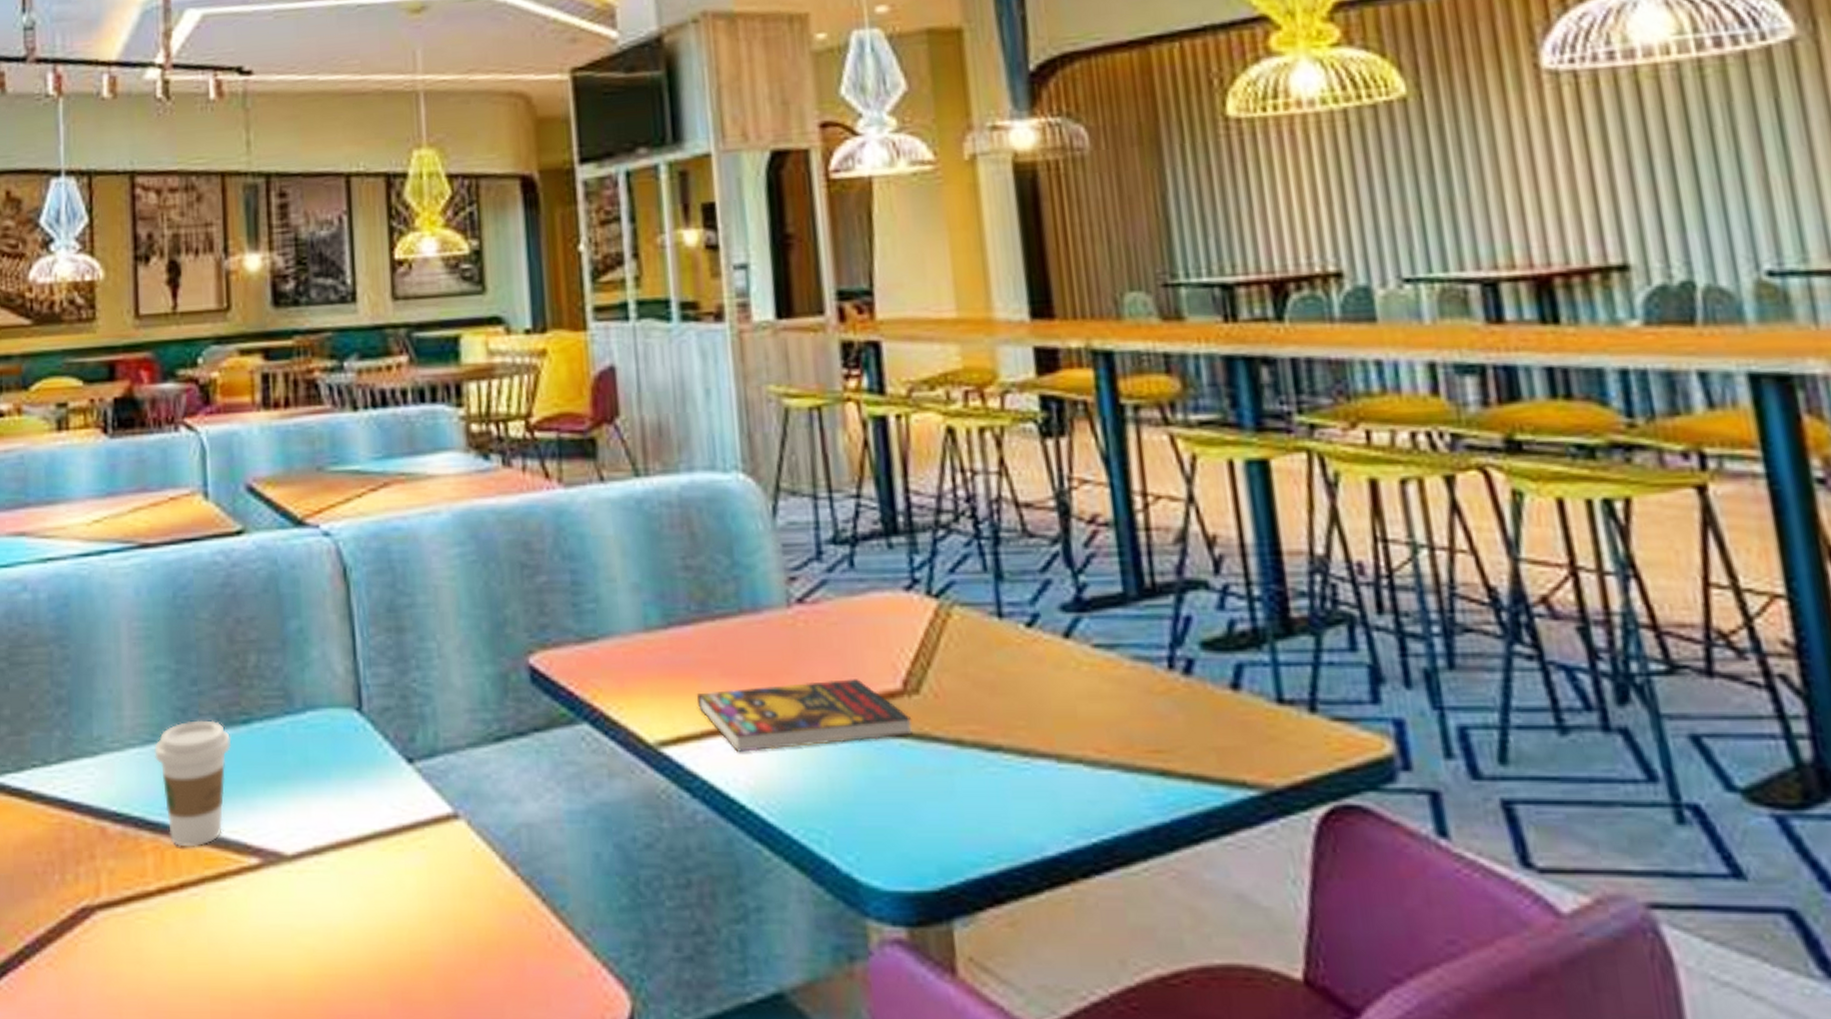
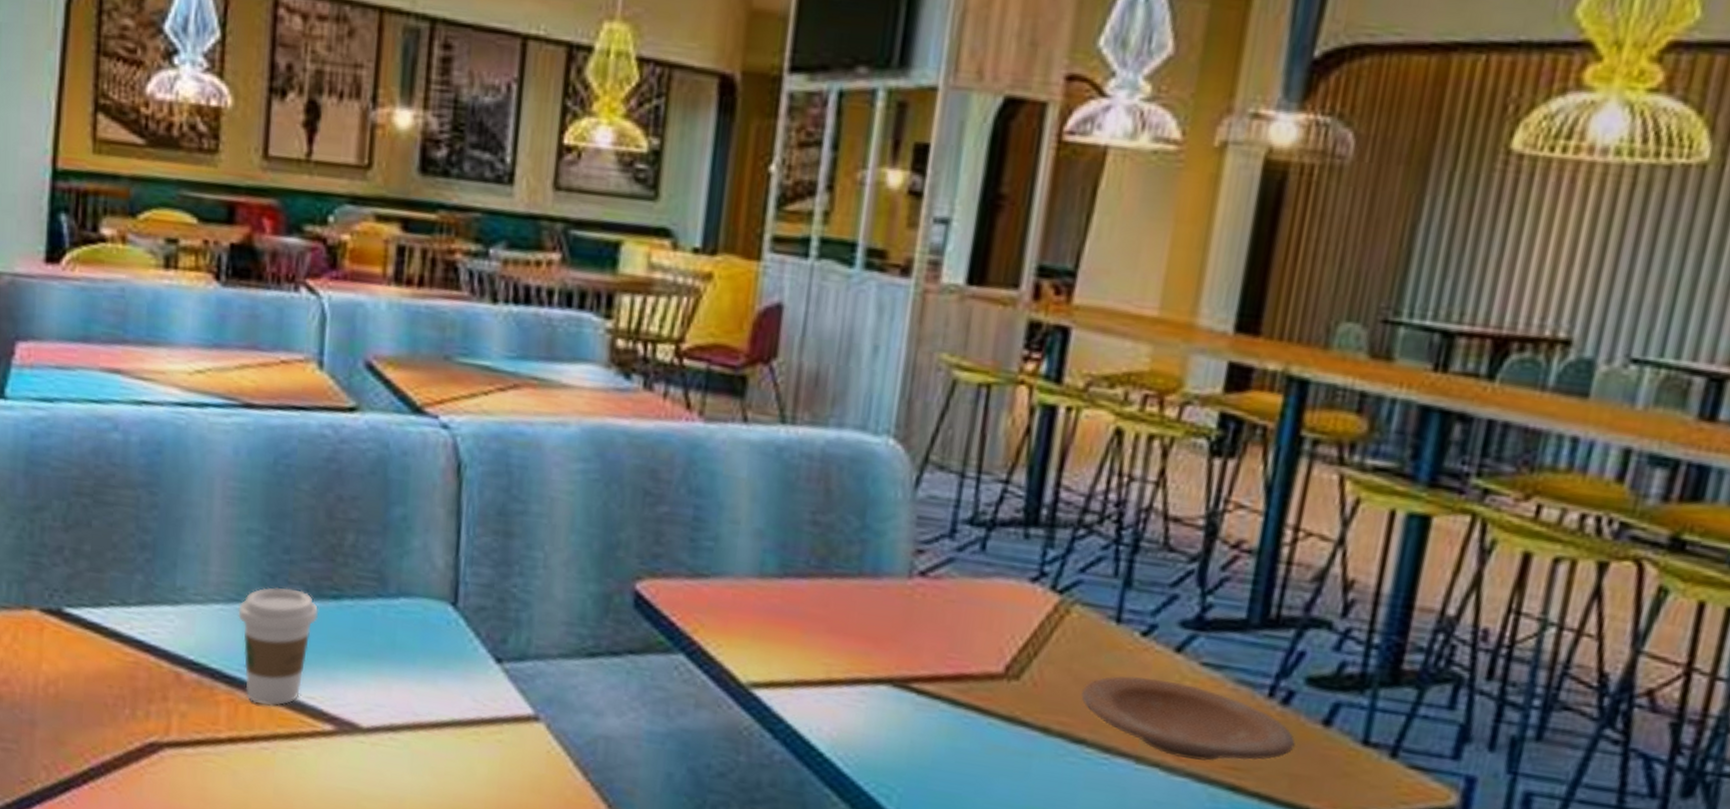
book: present [696,679,912,752] -> none [796,644,1005,717]
plate: none [983,669,1211,750] -> present [1080,676,1295,761]

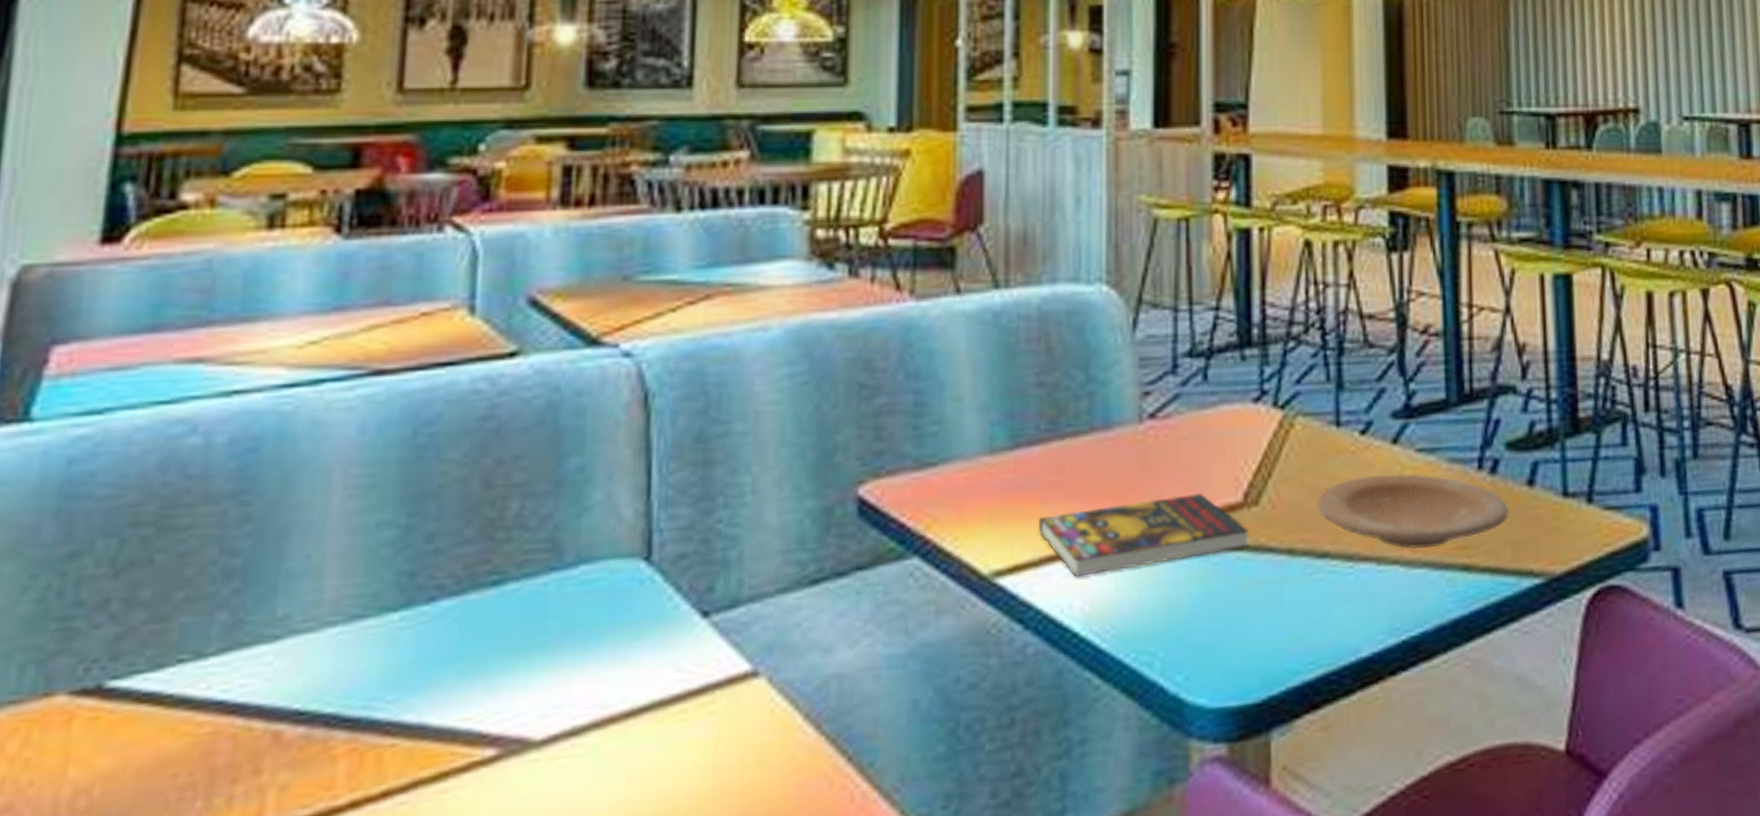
coffee cup: present [238,586,318,706] -> none [364,584,473,746]
book: none [796,644,1005,717] -> present [1038,493,1248,577]

